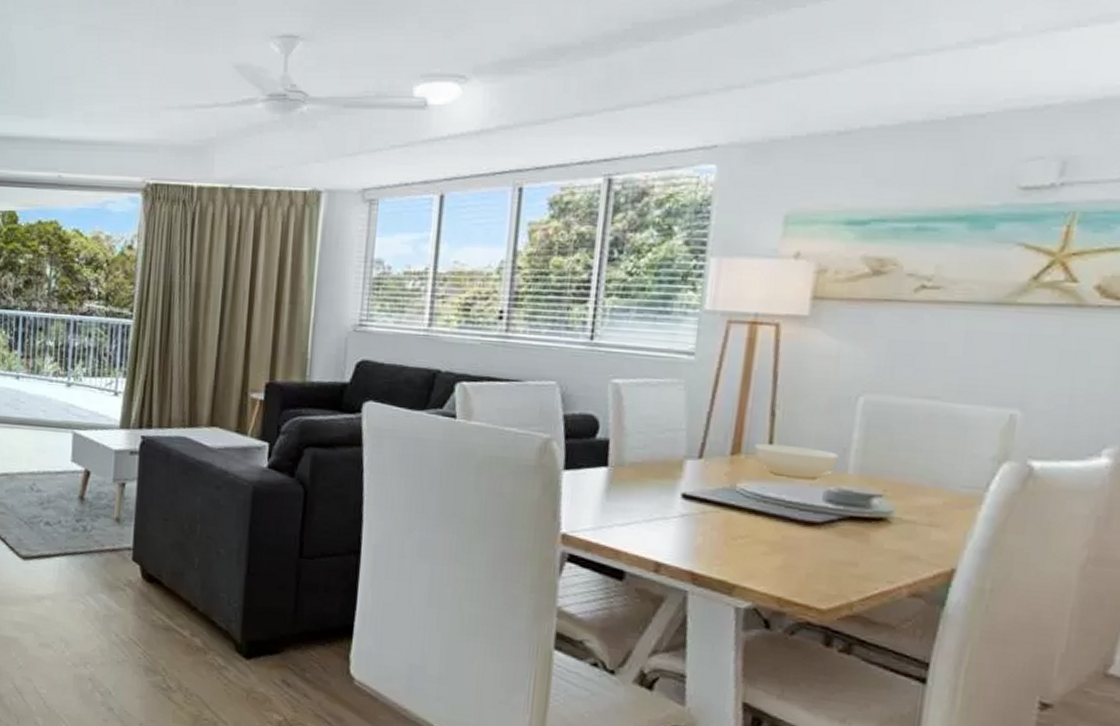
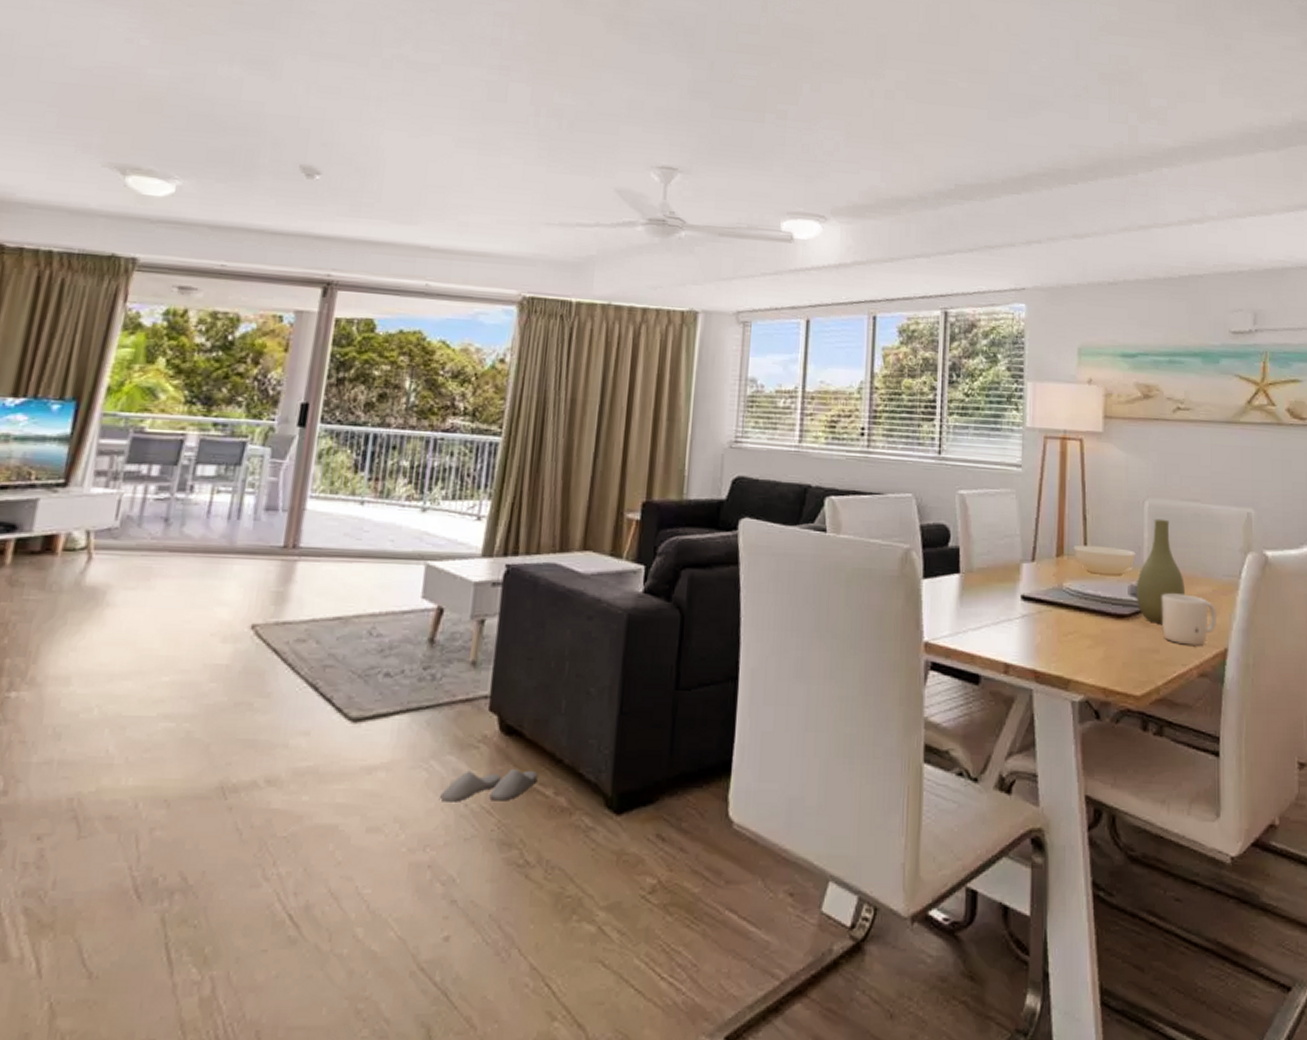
slippers: none [96,608,176,636] -> present [440,768,538,802]
vase: none [833,417,905,535] -> present [1136,518,1186,624]
mug: none [865,502,946,563] -> present [1161,593,1216,646]

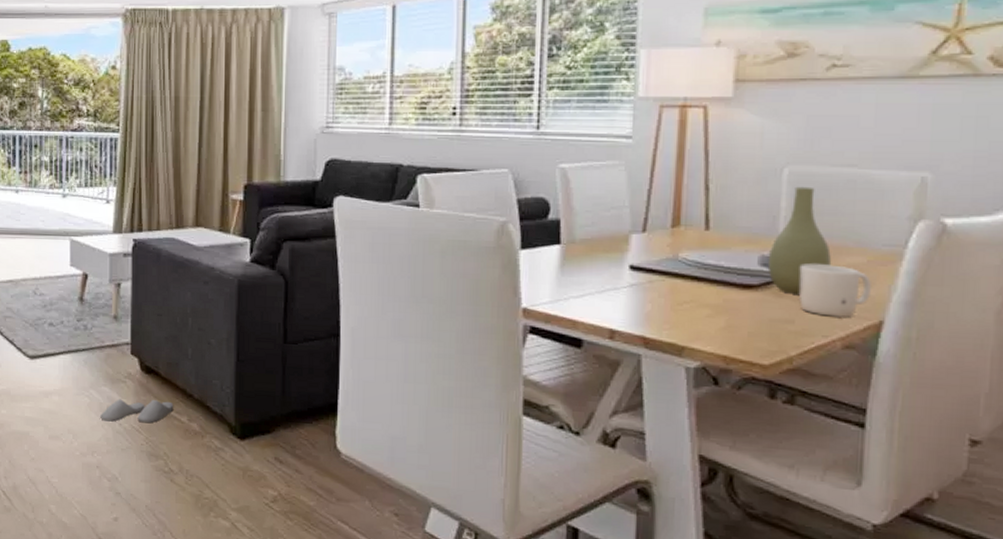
bowl: present [1073,544,1137,575] -> none [692,215,771,245]

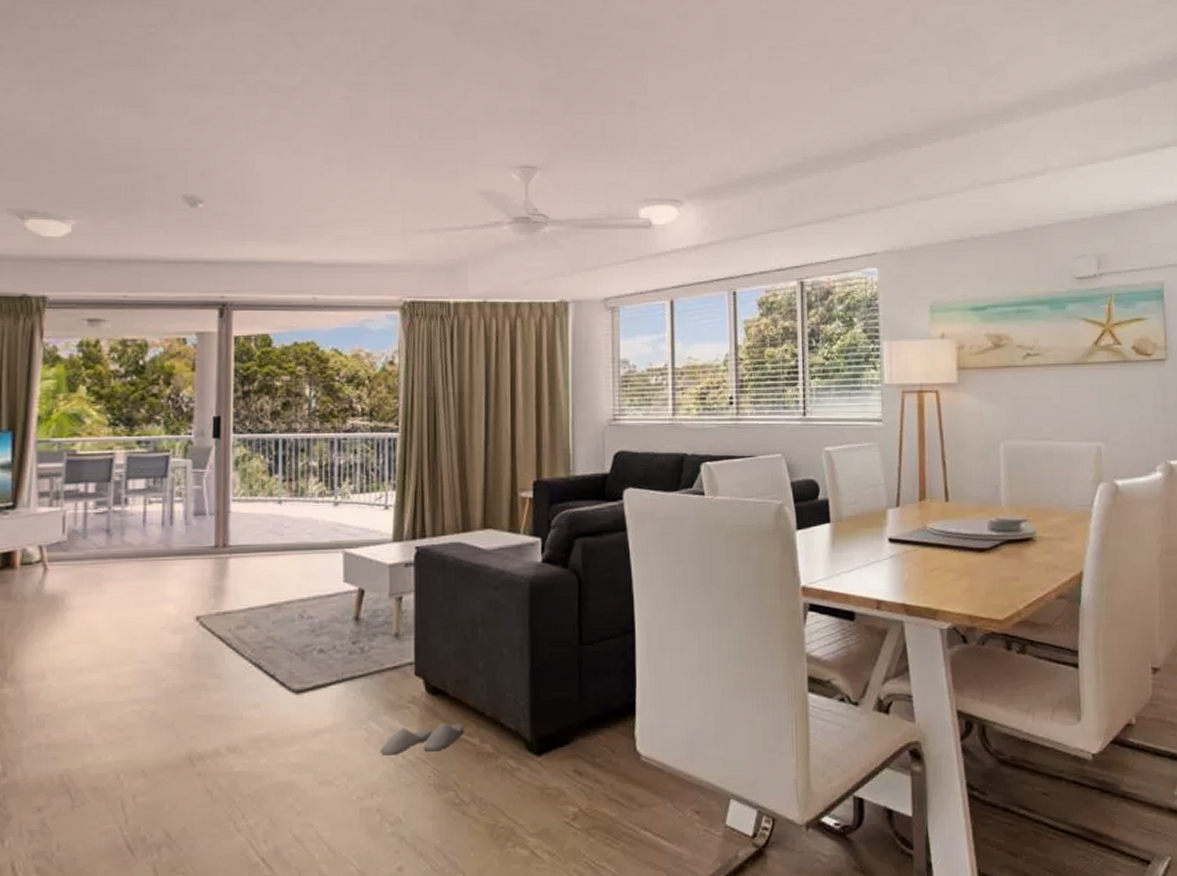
vase: present [767,186,832,294] -> none [995,458,1042,554]
mug: present [799,264,871,317] -> none [1019,525,1072,571]

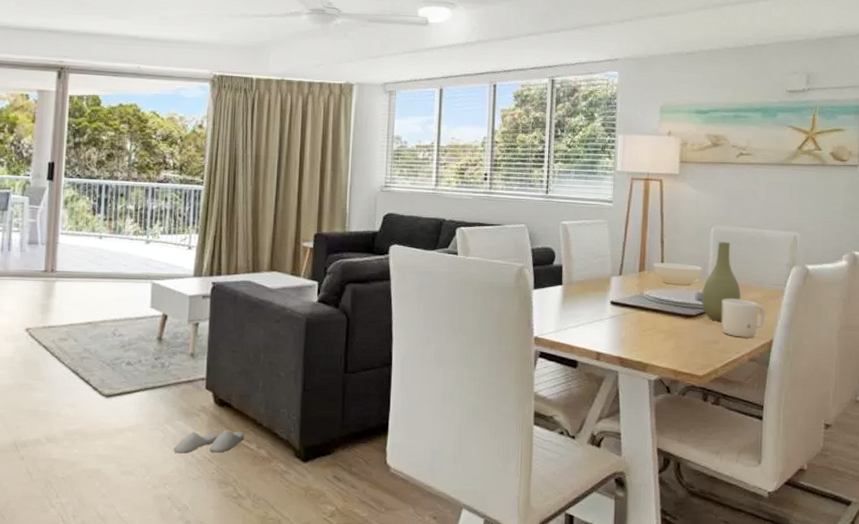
bowl: none [934,487,995,514] -> present [652,262,703,285]
vase: none [995,458,1042,554] -> present [701,241,742,322]
mug: none [1019,525,1072,571] -> present [721,298,765,338]

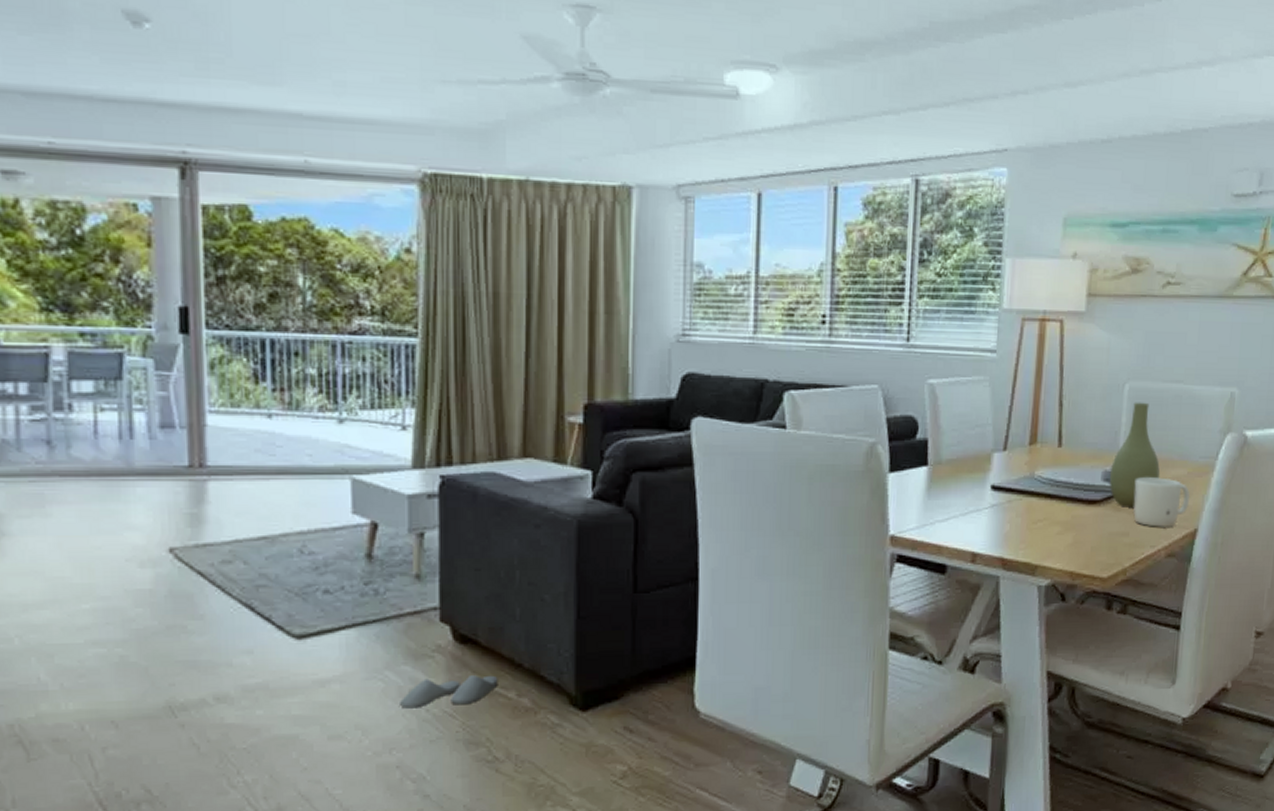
bowl: present [652,262,703,285] -> none [1047,431,1113,461]

